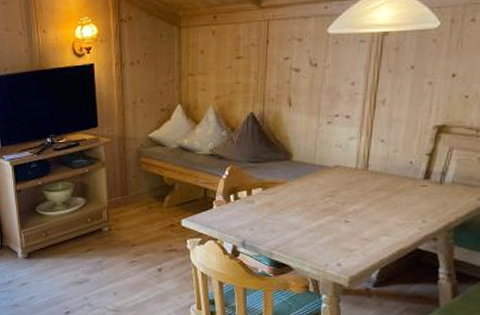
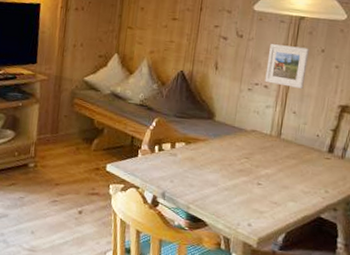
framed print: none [346,67,396,114] -> present [265,44,309,89]

